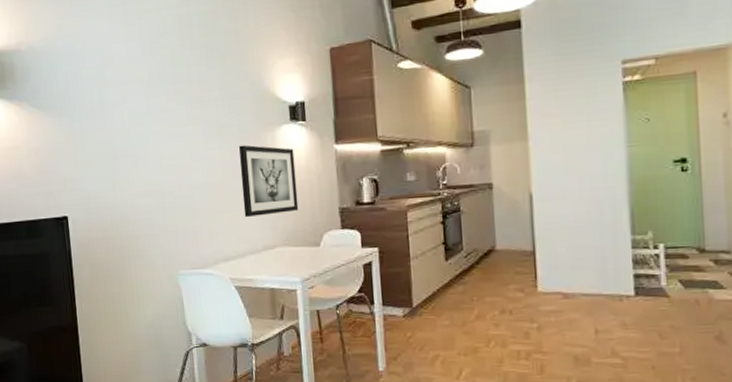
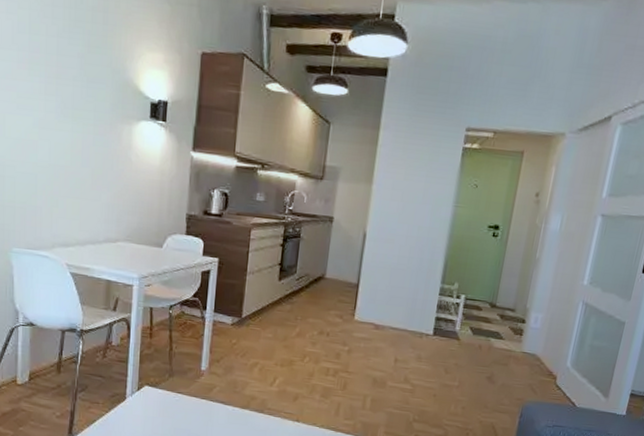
wall art: present [238,145,299,217] -> none [89,132,150,210]

